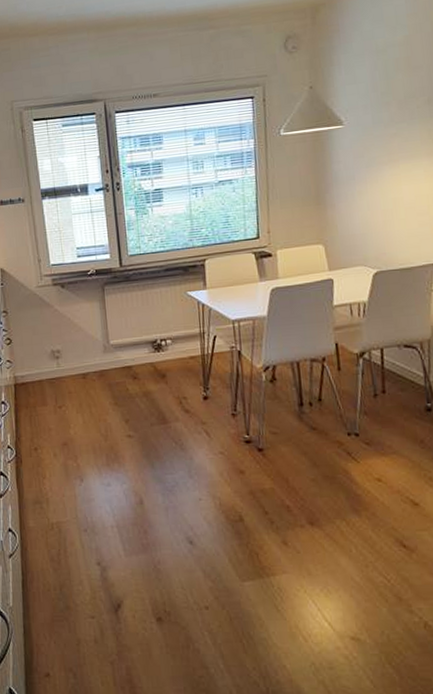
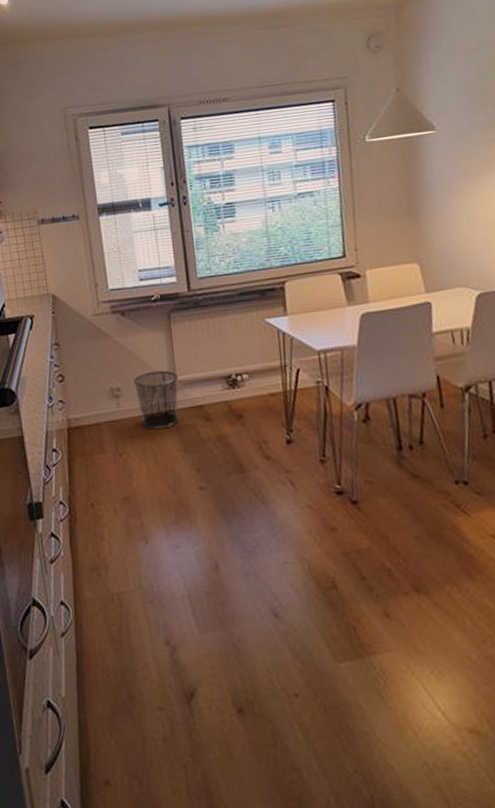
waste bin: none [71,335,111,386] -> present [133,370,179,430]

